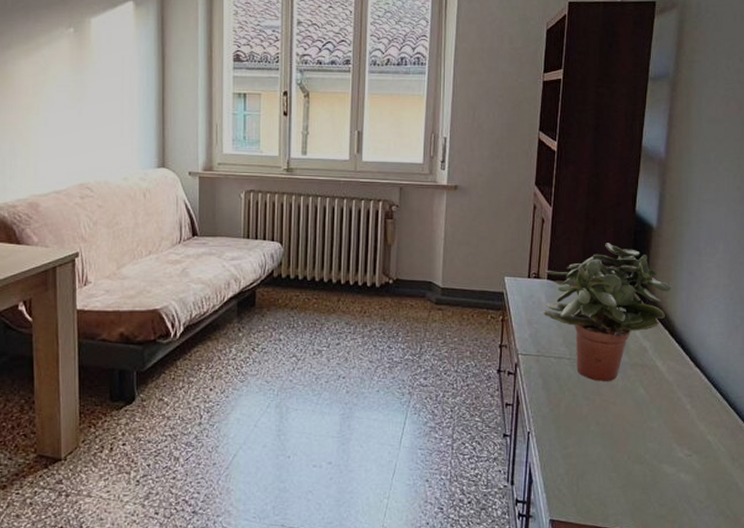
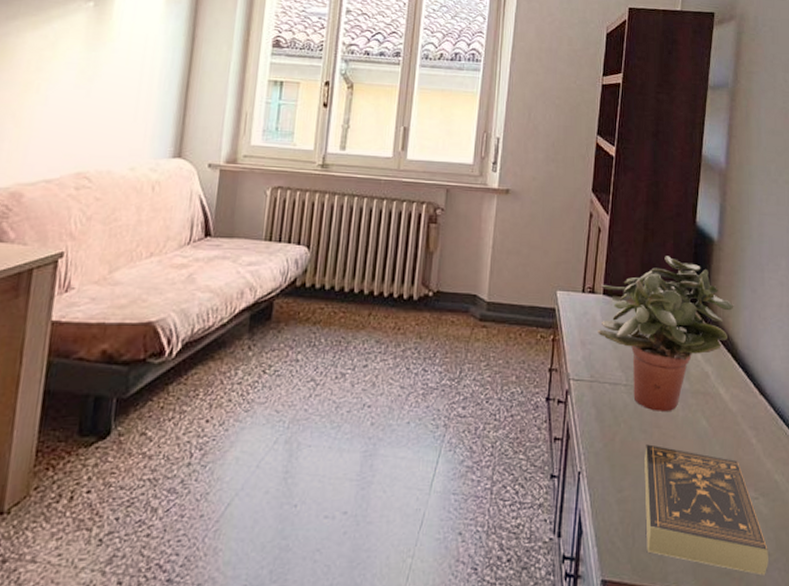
book: none [587,409,700,519] -> present [644,444,768,576]

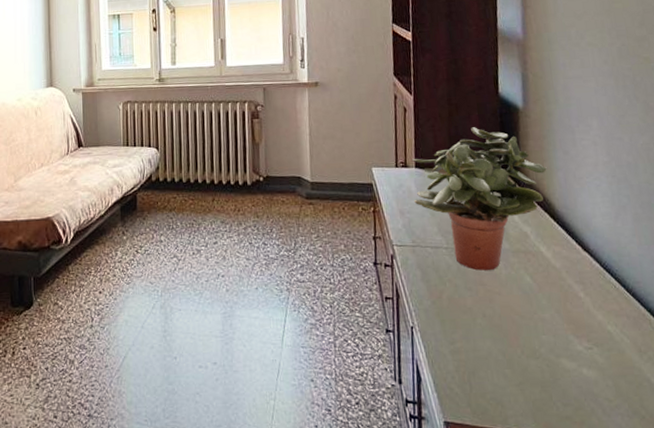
book: present [644,444,768,576] -> none [472,301,610,420]

